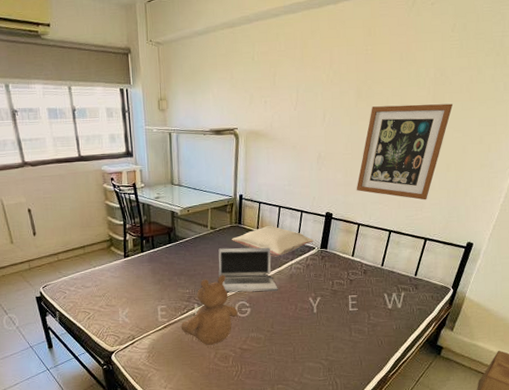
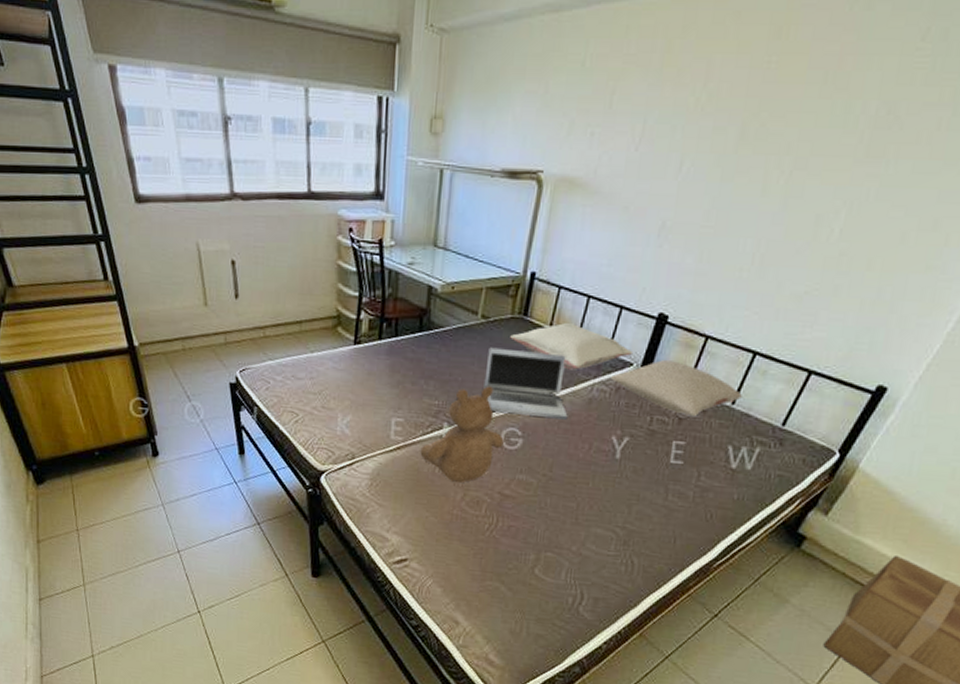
pillow: none [302,242,387,278] -> present [611,360,742,417]
wall art: present [356,103,453,200] -> none [712,155,899,312]

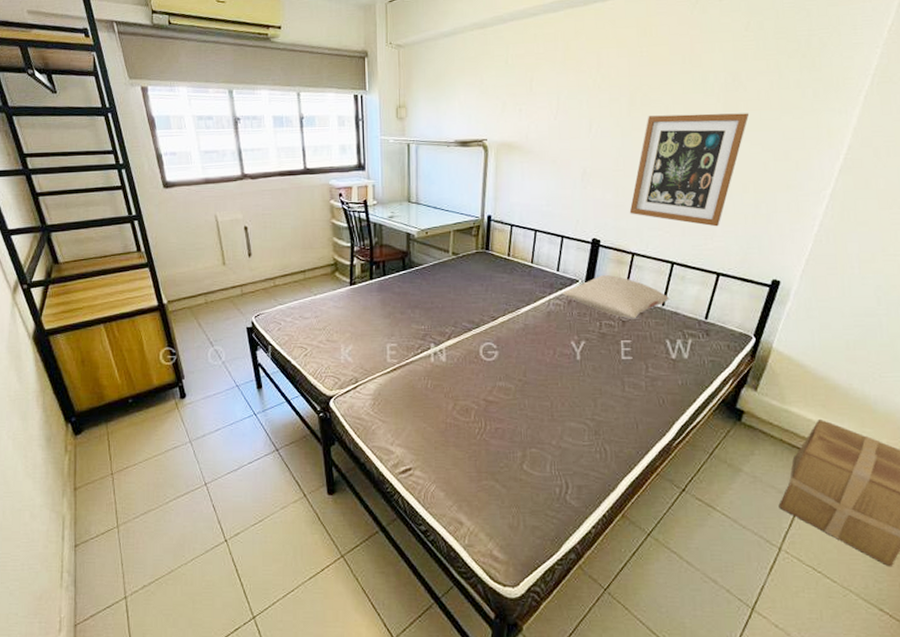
teddy bear: present [420,386,504,484] -> none [413,309,483,395]
laptop: present [484,347,568,420] -> none [460,277,533,332]
pillow: present [510,323,632,370] -> none [477,253,576,290]
wall art: none [712,155,899,312] -> present [629,113,750,227]

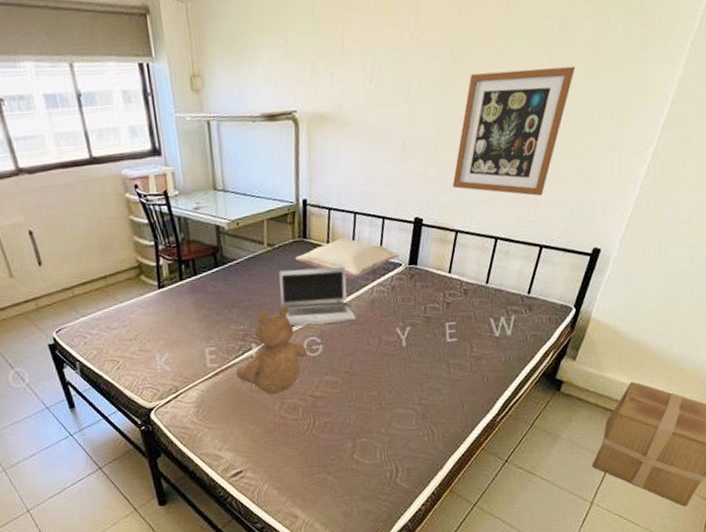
teddy bear: none [413,309,483,395] -> present [236,304,307,395]
laptop: none [460,277,533,332] -> present [279,266,357,326]
pillow: none [477,253,576,290] -> present [295,238,399,279]
pillow: present [563,275,669,319] -> none [386,255,493,300]

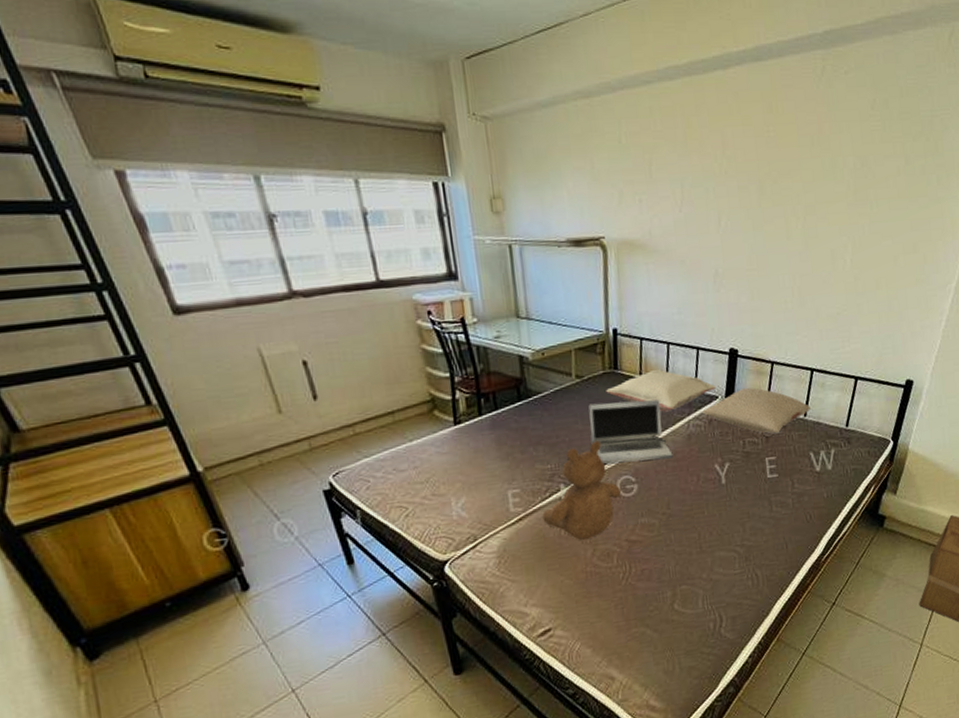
pillow: none [386,255,493,300] -> present [702,387,811,434]
wall art: present [452,66,576,196] -> none [766,202,879,328]

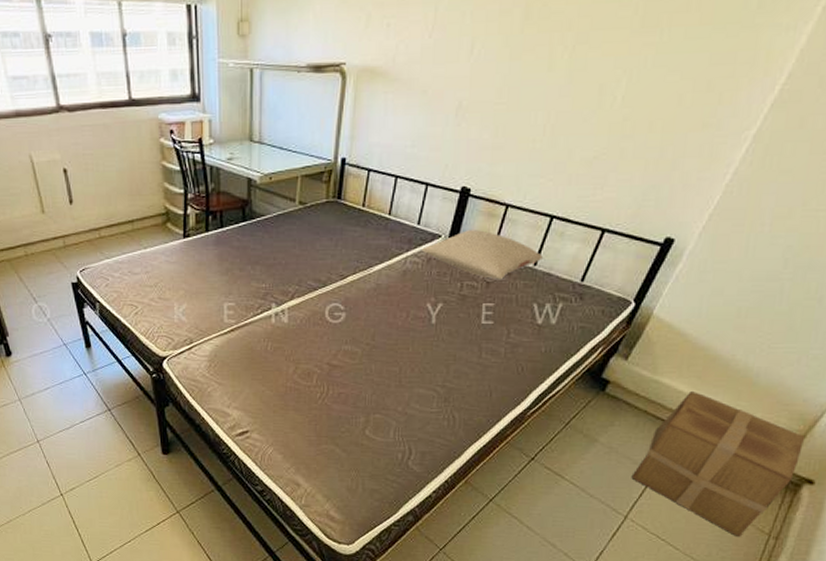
teddy bear: present [542,440,621,541] -> none [252,266,328,358]
laptop: present [588,399,673,464] -> none [306,230,385,292]
pillow: present [606,370,715,412] -> none [327,203,440,246]

